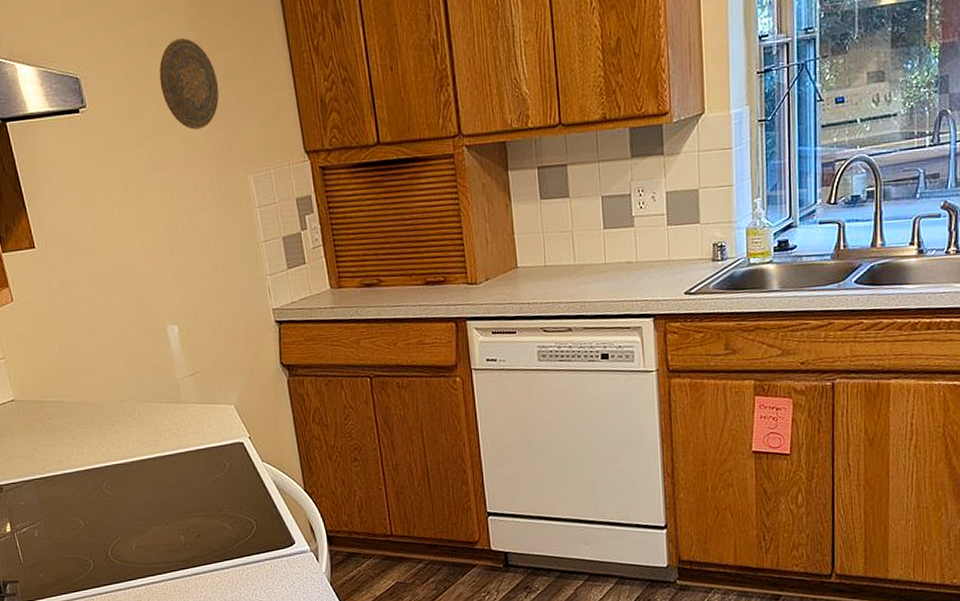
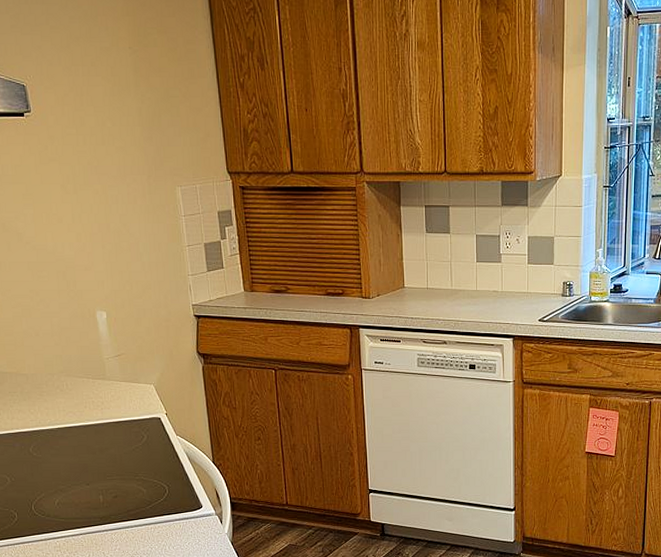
decorative plate: present [159,38,219,130] -> none [100,62,154,143]

